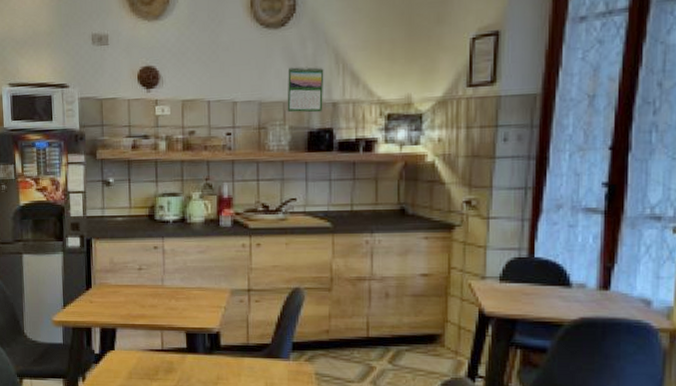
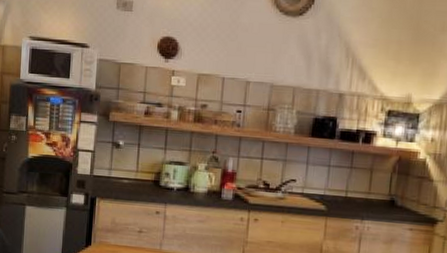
calendar: present [287,66,324,113] -> none [296,54,335,101]

